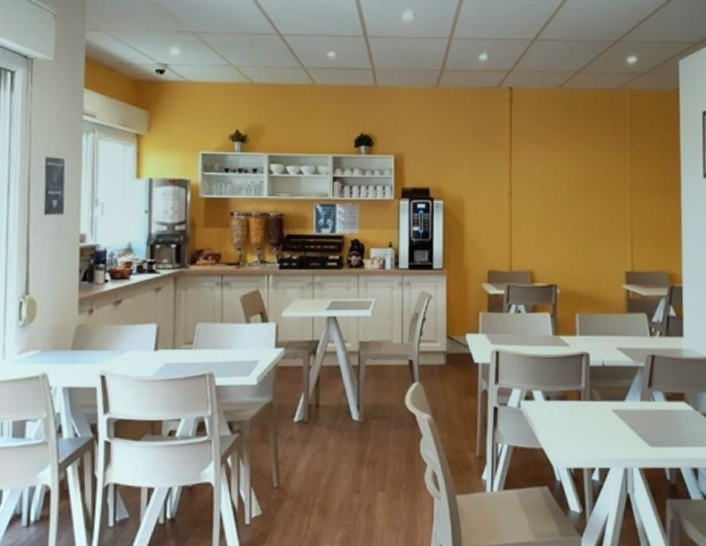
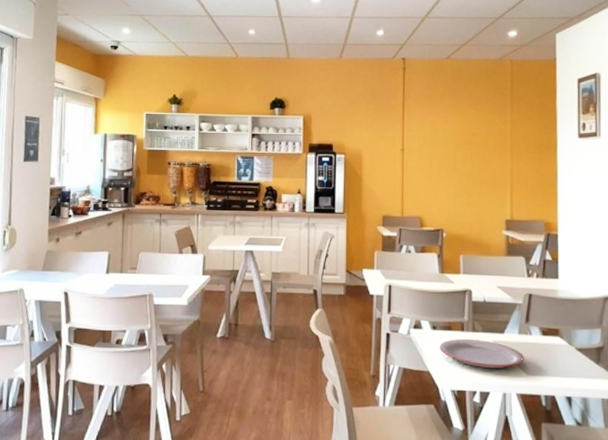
plate: none [553,408,648,442] -> present [439,338,525,369]

